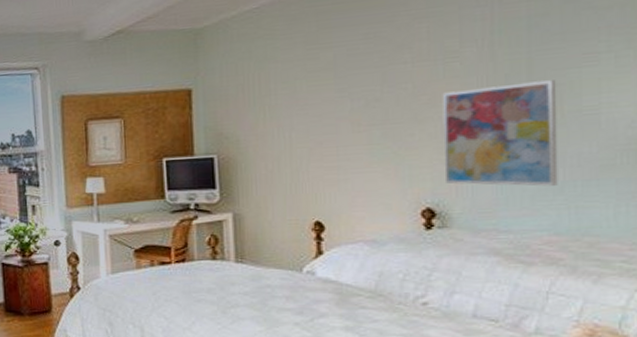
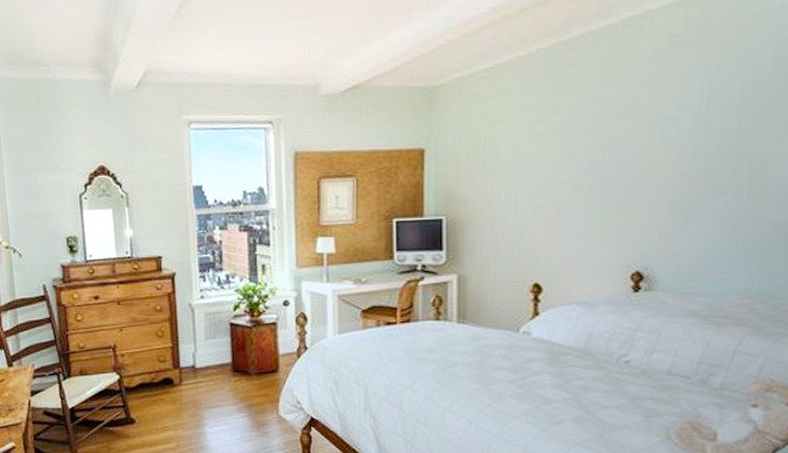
wall art: present [442,80,558,187] -> none [654,150,761,252]

